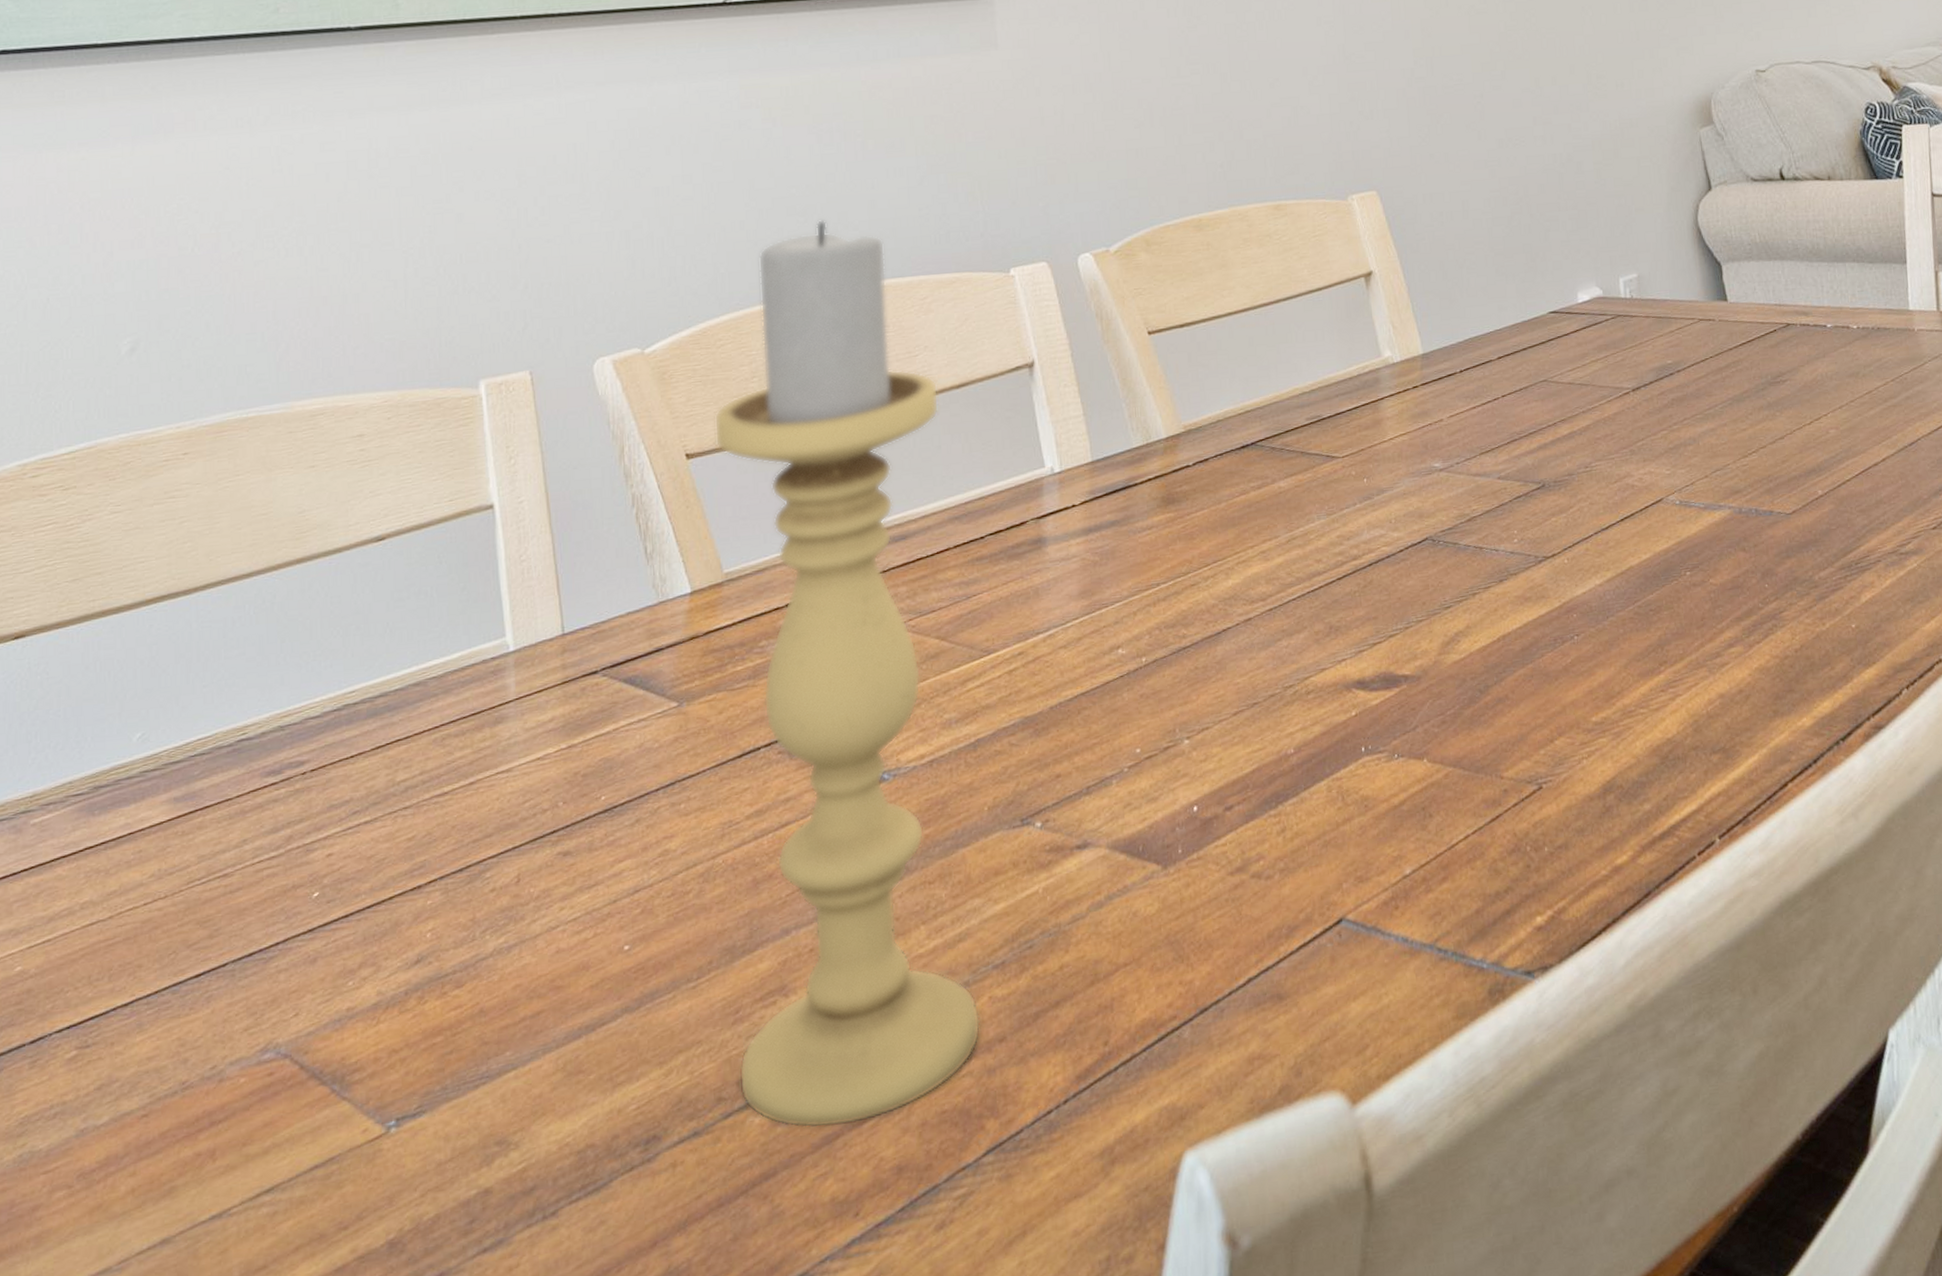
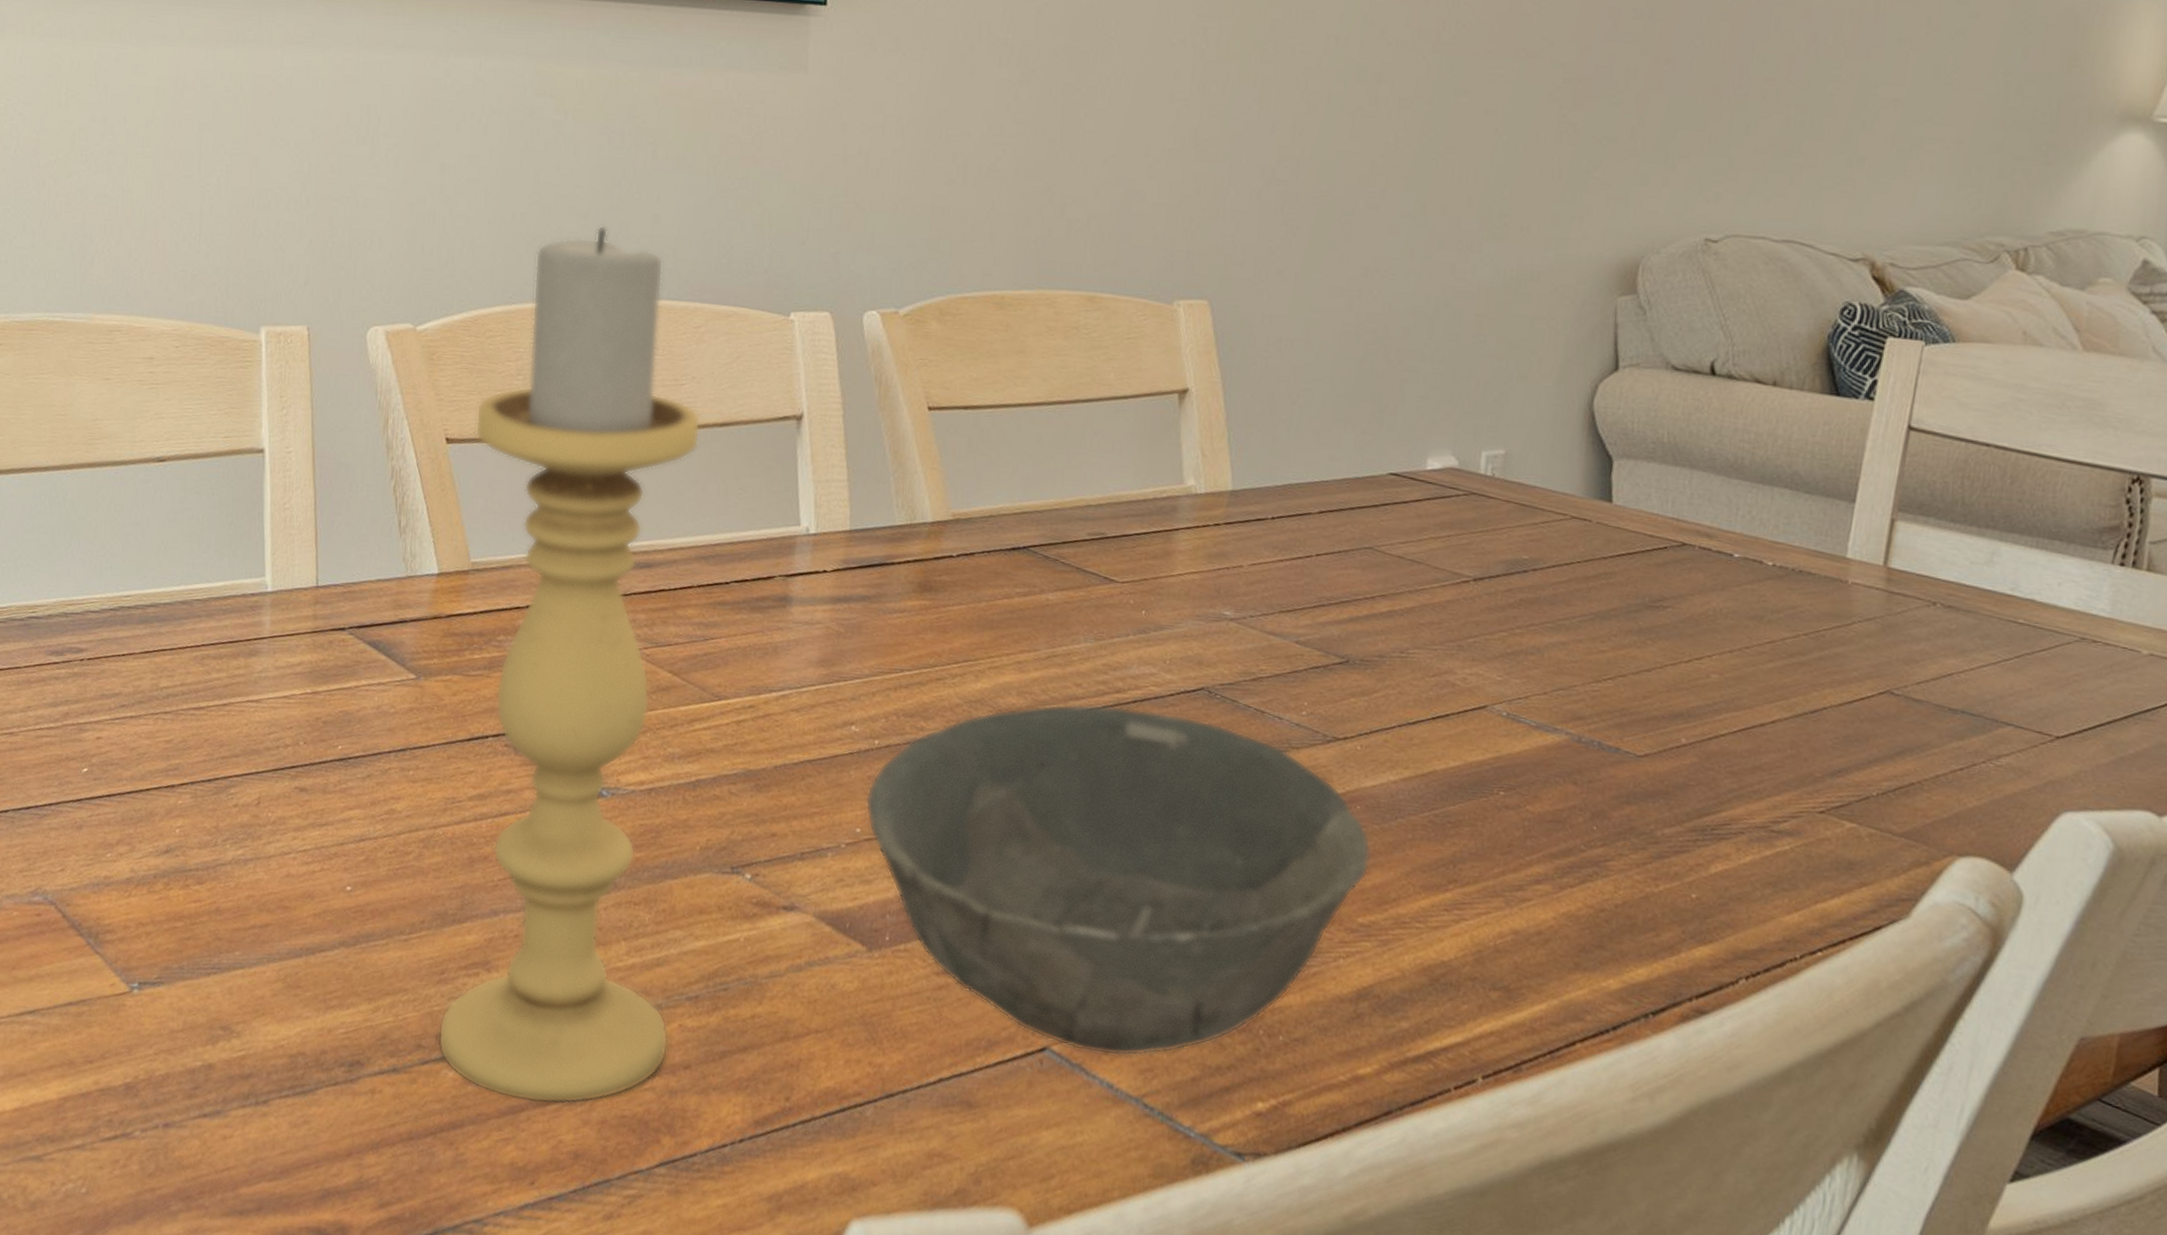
bowl: none [1140,567,1594,913] -> present [864,703,1372,1057]

